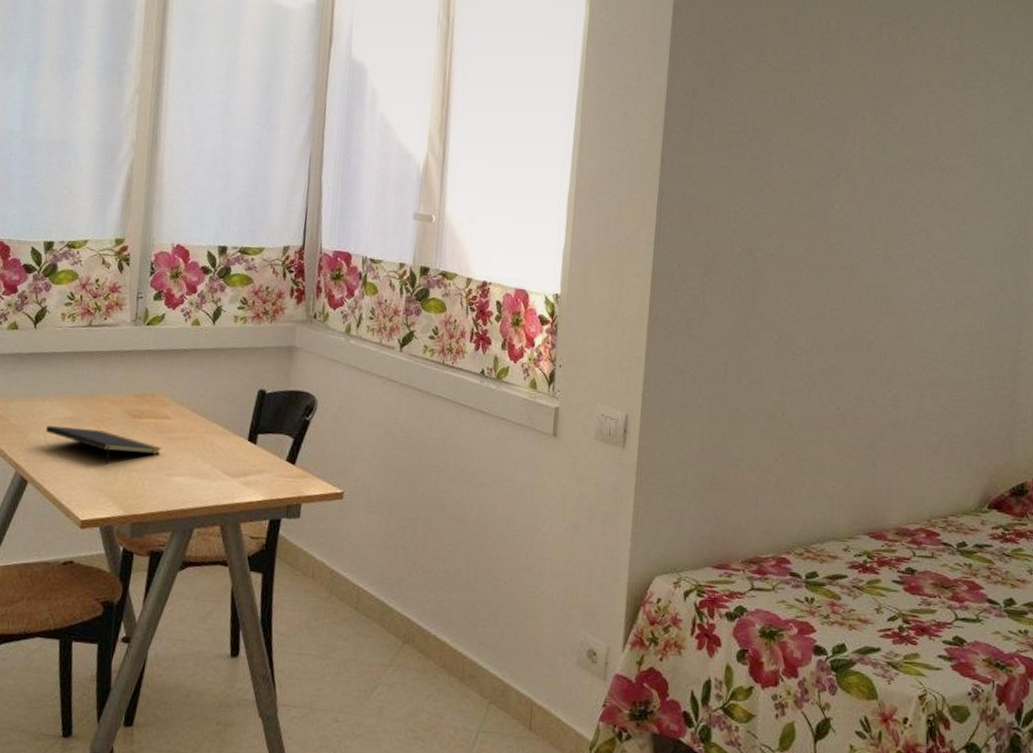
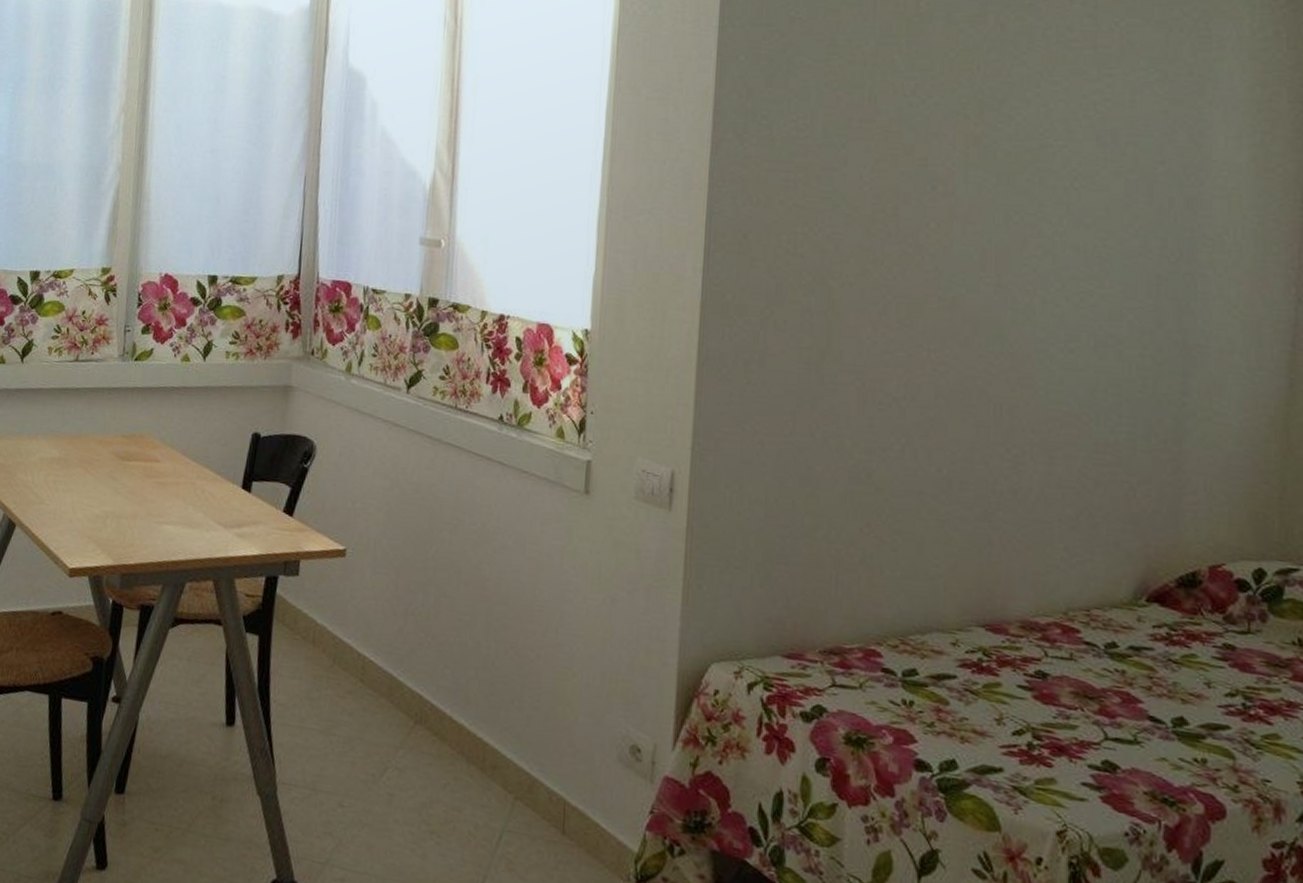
notepad: present [46,426,162,464] -> none [34,466,151,509]

